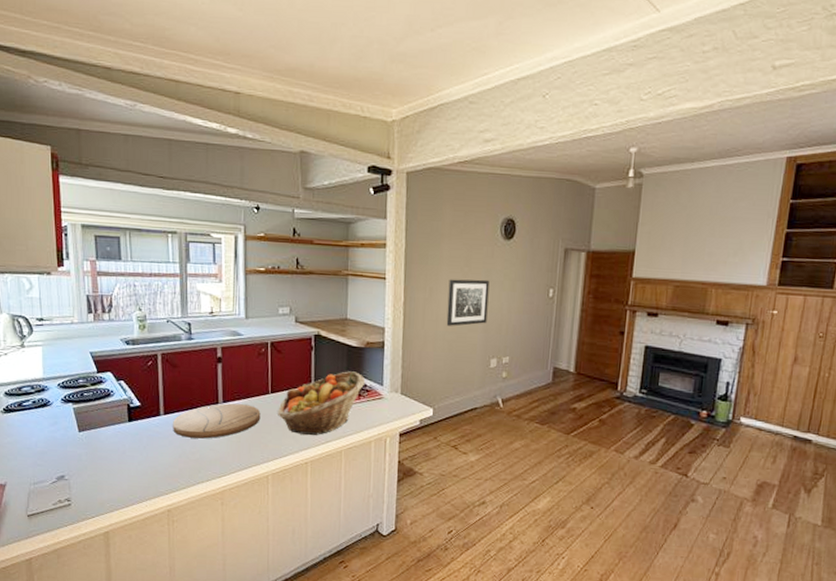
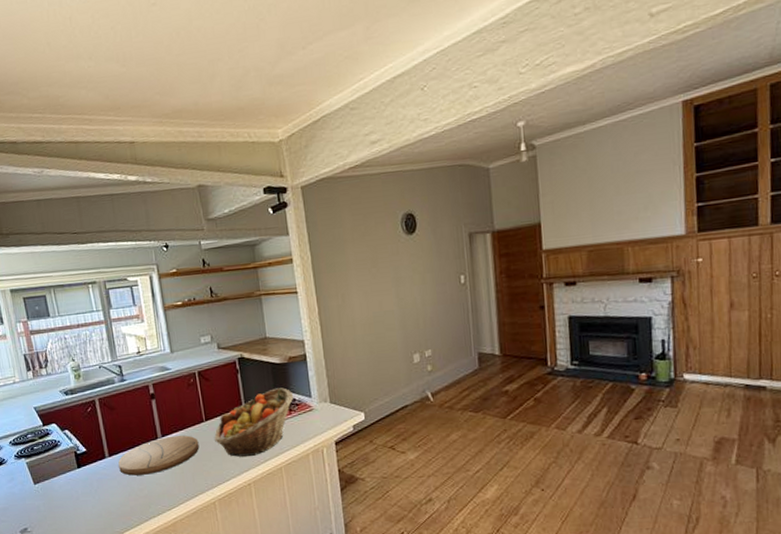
wall art: present [446,279,490,326] -> none [359,277,403,329]

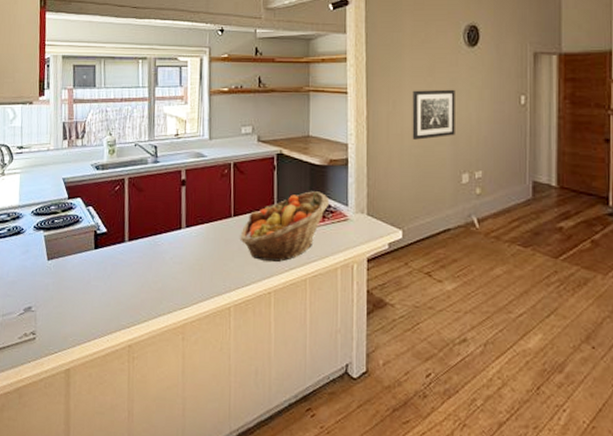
cutting board: present [118,435,200,476] -> none [136,228,223,267]
wall art: none [359,277,403,329] -> present [412,89,455,140]

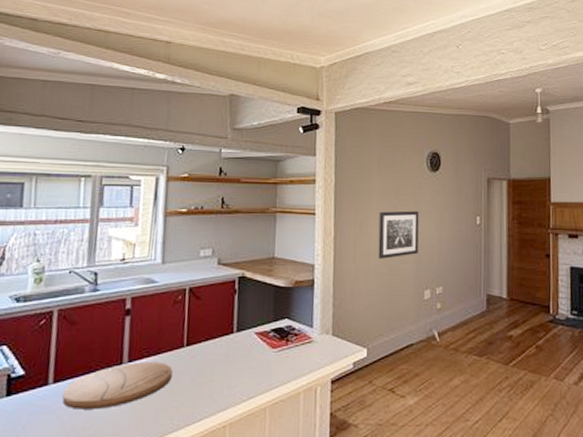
cutting board: none [136,228,223,267] -> present [62,362,173,410]
fruit basket: present [240,191,330,262] -> none [193,314,294,392]

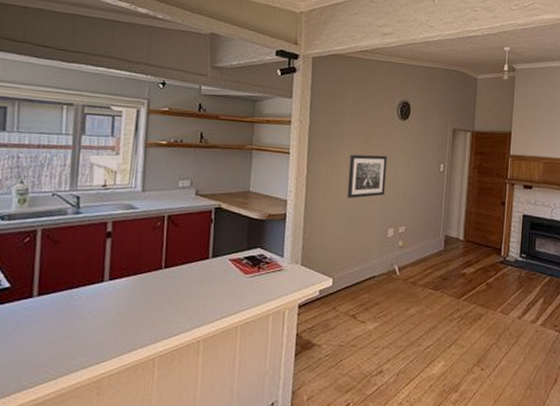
cutting board: present [62,362,173,410] -> none [46,281,152,321]

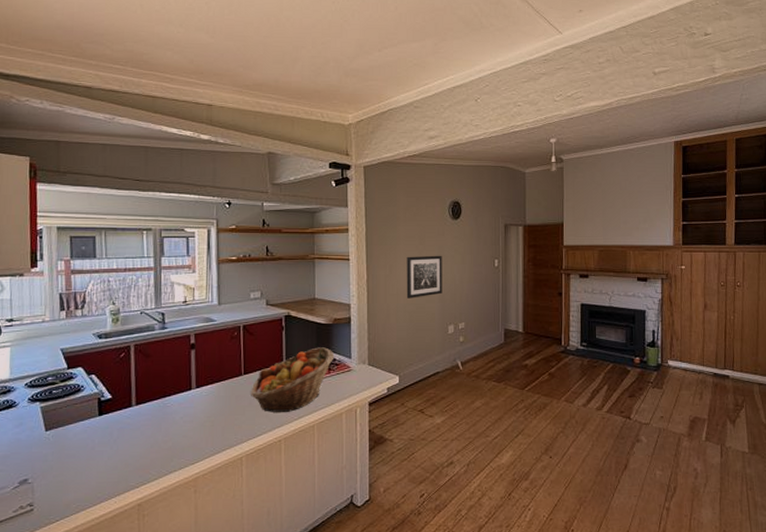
fruit basket: none [170,243,266,311] -> present [251,347,335,412]

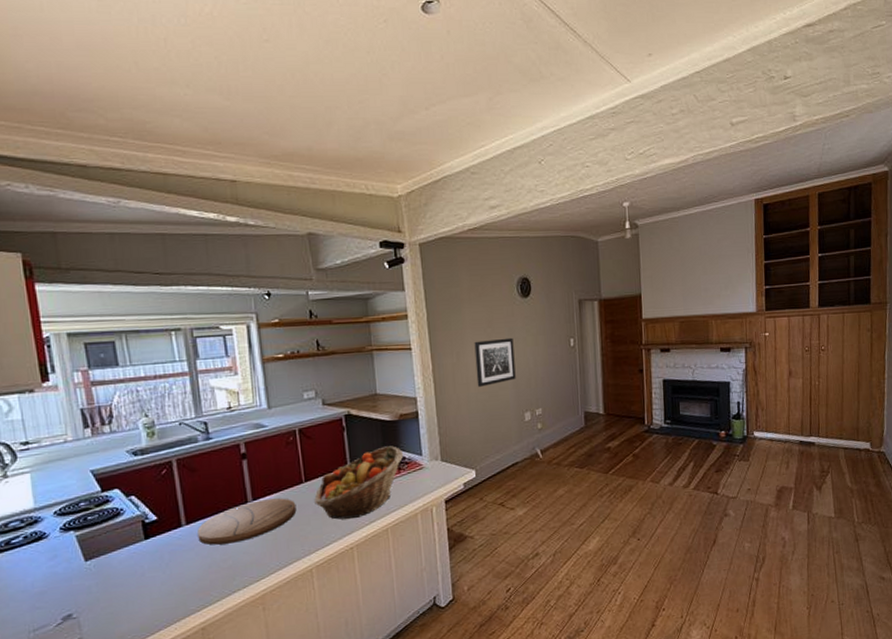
cutting board: none [145,388,234,426] -> present [197,498,297,546]

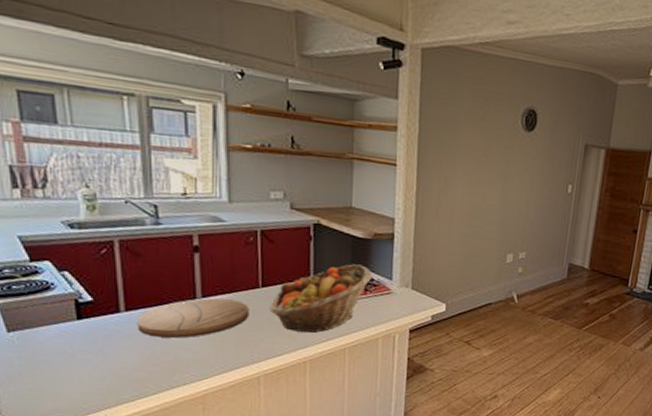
wall art: present [474,337,516,387] -> none [462,169,509,220]

